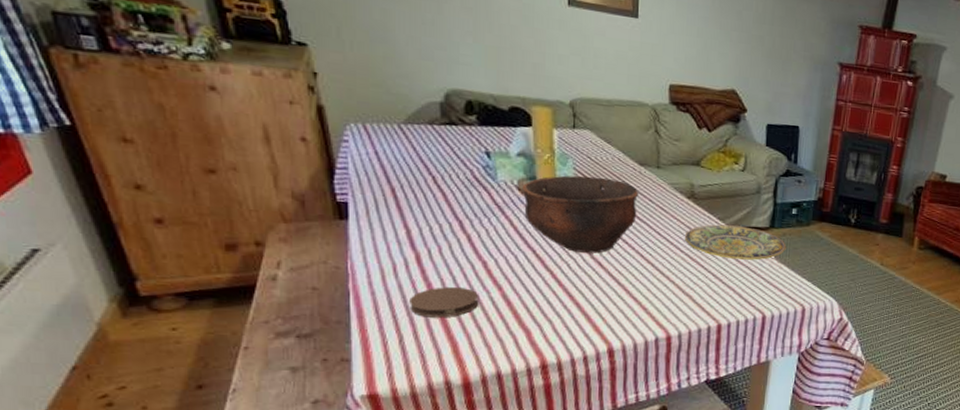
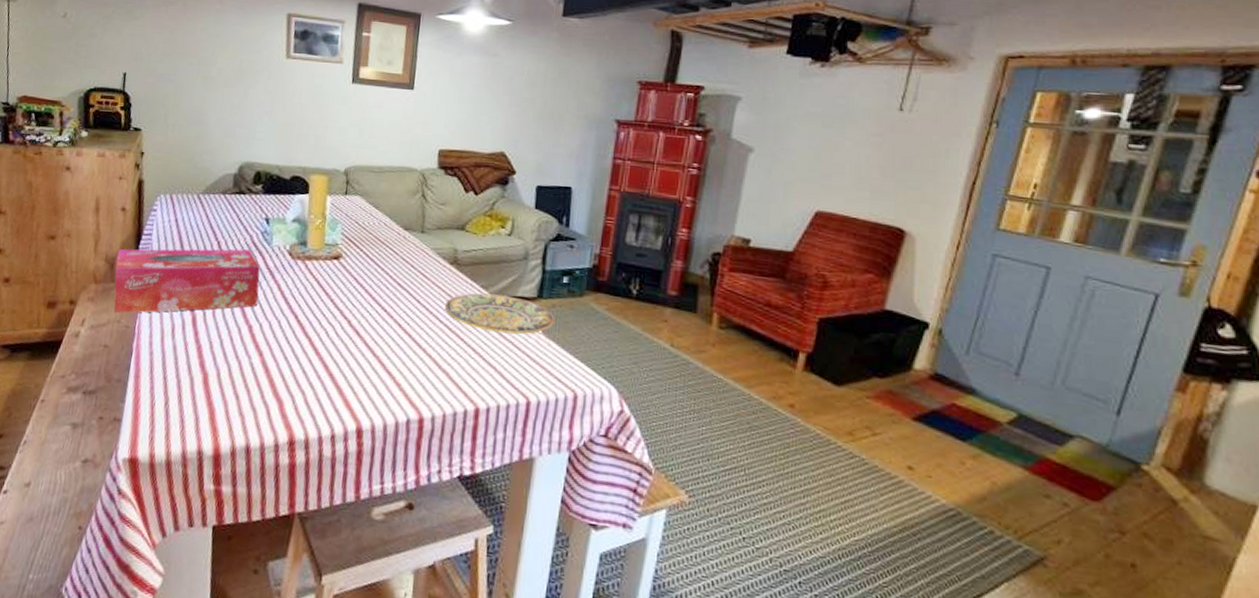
tissue box: none [306,184,489,255] -> present [113,249,260,314]
coaster: present [410,286,479,318] -> none [179,350,241,382]
bowl: present [522,175,639,254] -> none [292,240,402,321]

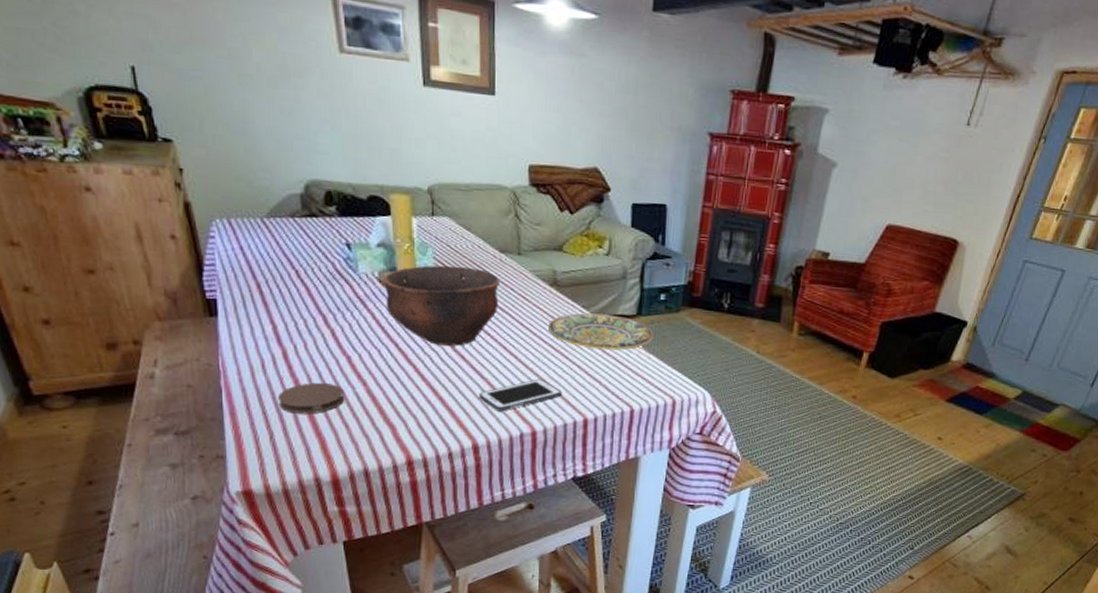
tissue box: present [113,249,260,314] -> none [177,277,353,352]
coaster: none [179,350,241,382] -> present [278,382,345,414]
bowl: none [292,240,402,321] -> present [383,265,501,346]
cell phone: none [369,360,454,394] -> present [479,378,562,412]

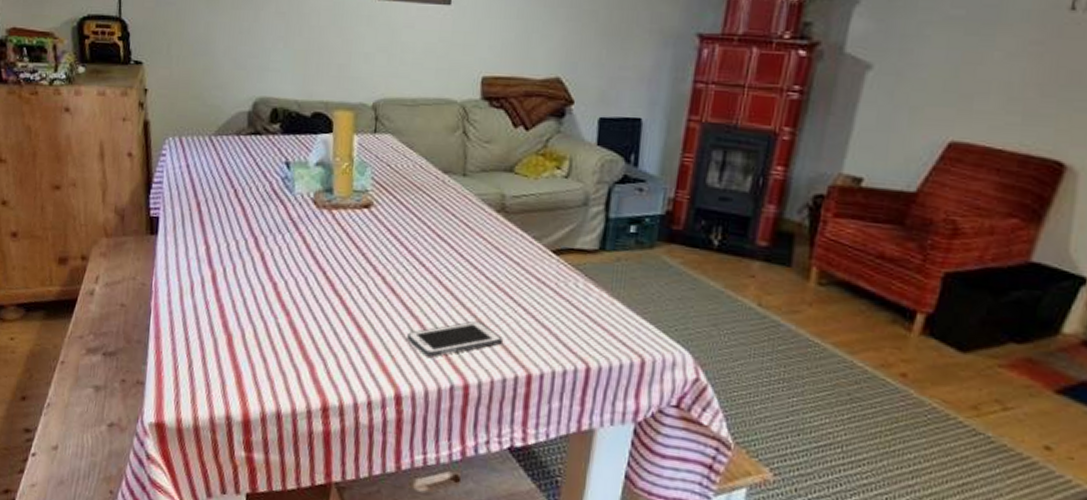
coaster: present [278,382,345,414] -> none [201,309,266,344]
bowl: present [383,265,501,346] -> none [317,186,441,278]
plate: present [548,313,655,350] -> none [492,244,621,292]

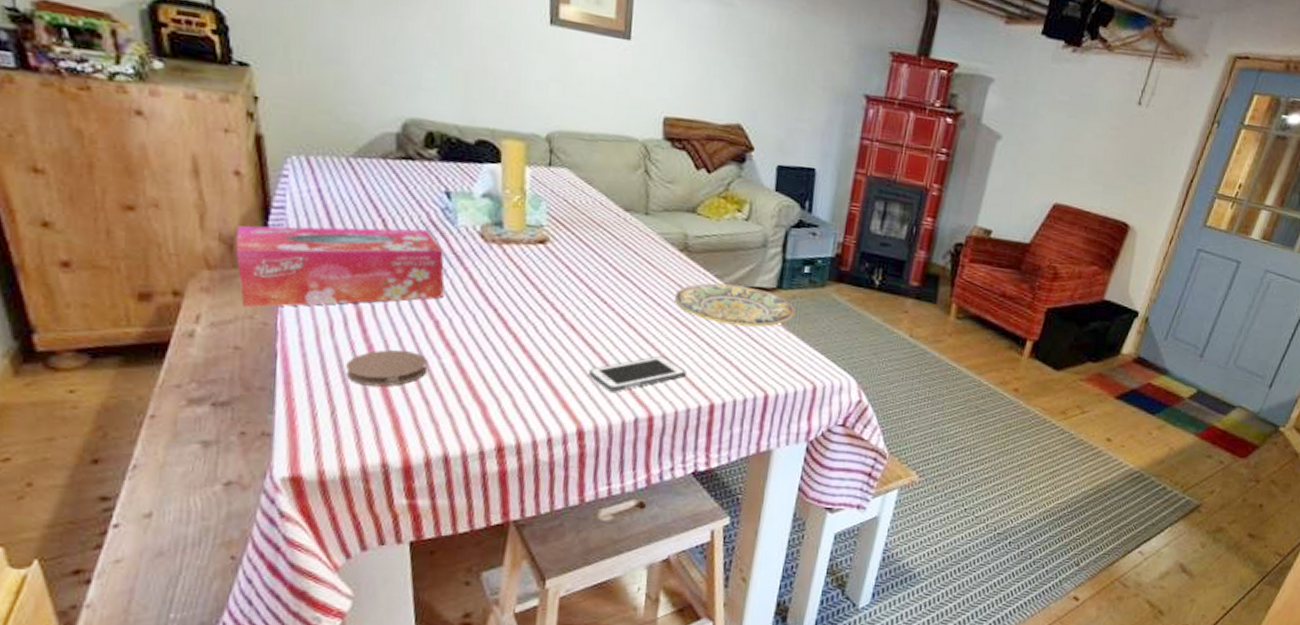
tissue box: none [125,197,283,271] -> present [235,225,445,308]
coaster: none [201,309,266,344] -> present [346,349,428,387]
plate: none [492,244,621,292] -> present [675,283,796,327]

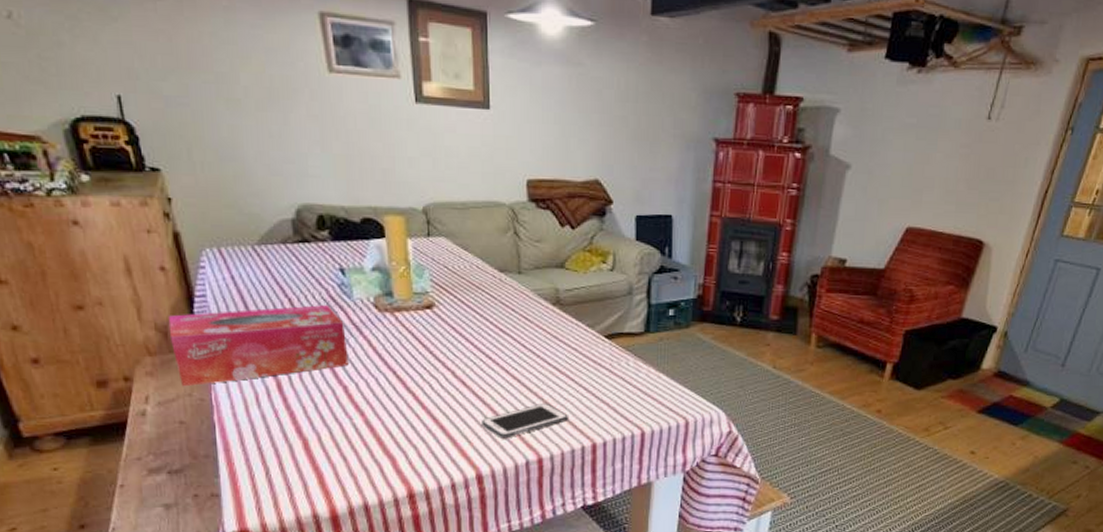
coaster: present [346,349,428,387] -> none [273,414,342,448]
plate: present [675,283,796,327] -> none [552,332,664,370]

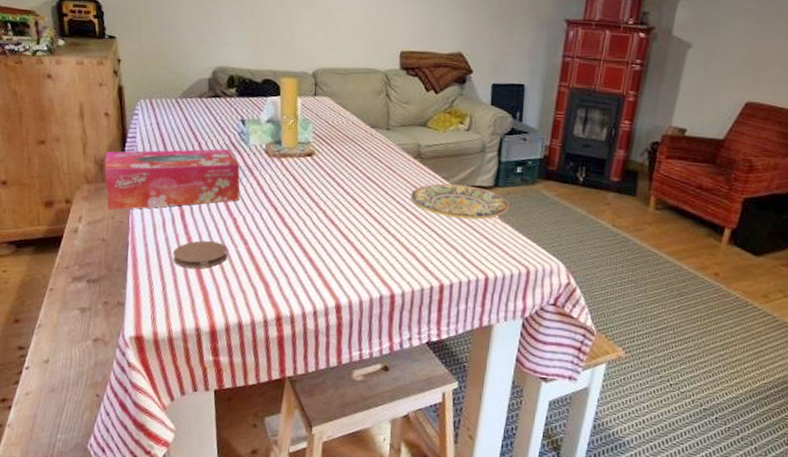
coaster: none [273,414,342,448] -> present [173,240,228,269]
cell phone: present [482,403,568,439] -> none [344,244,420,274]
plate: none [552,332,664,370] -> present [411,183,511,220]

